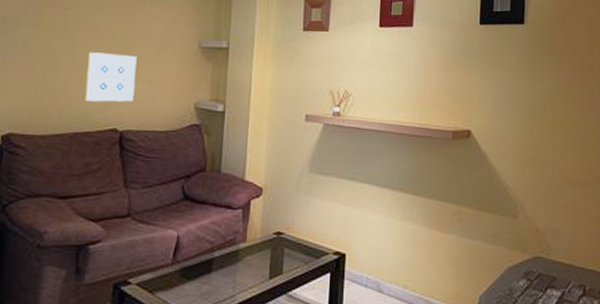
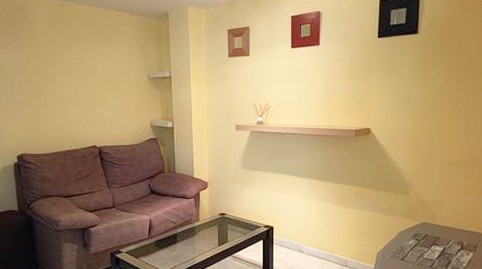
wall art: present [85,52,137,102] -> none [66,89,105,127]

